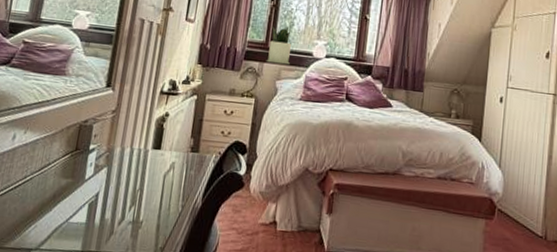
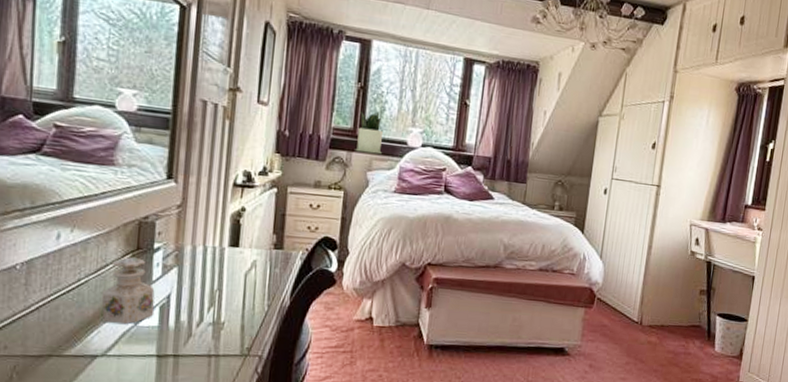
perfume bottle: none [39,157,86,220] -> present [101,257,155,324]

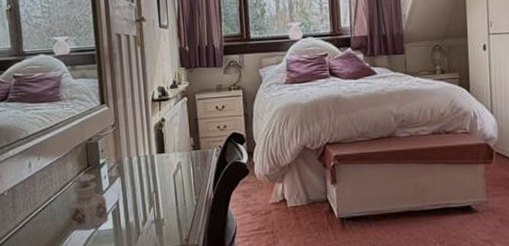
planter: present [354,111,383,155] -> none [244,14,270,54]

